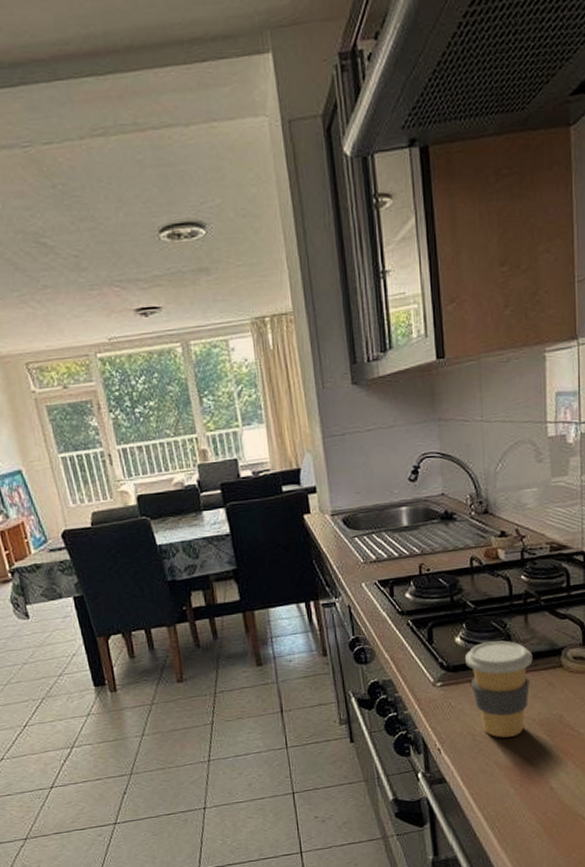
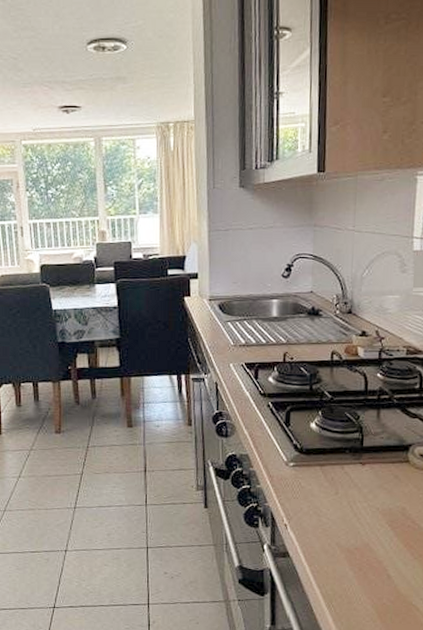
coffee cup: present [465,640,533,738] -> none [318,431,382,522]

